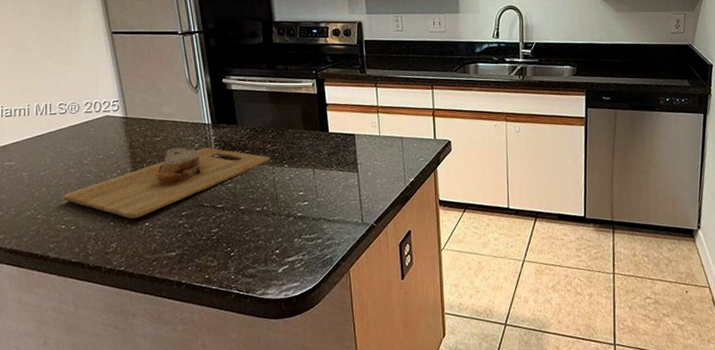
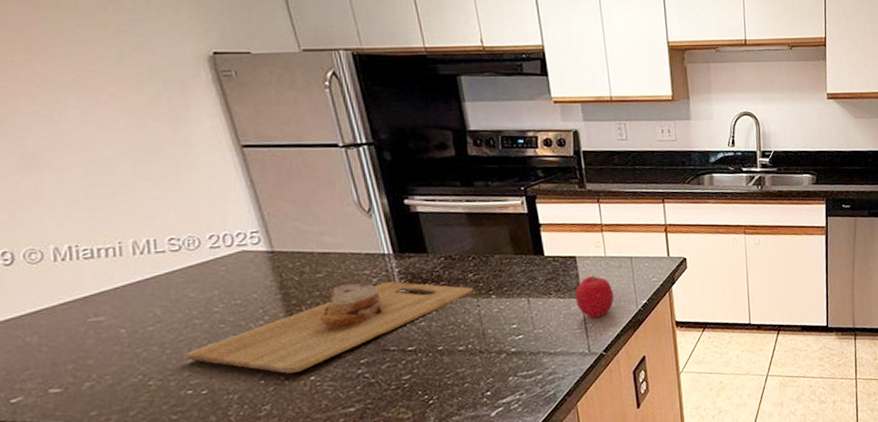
fruit: none [353,152,385,192] -> present [575,275,614,319]

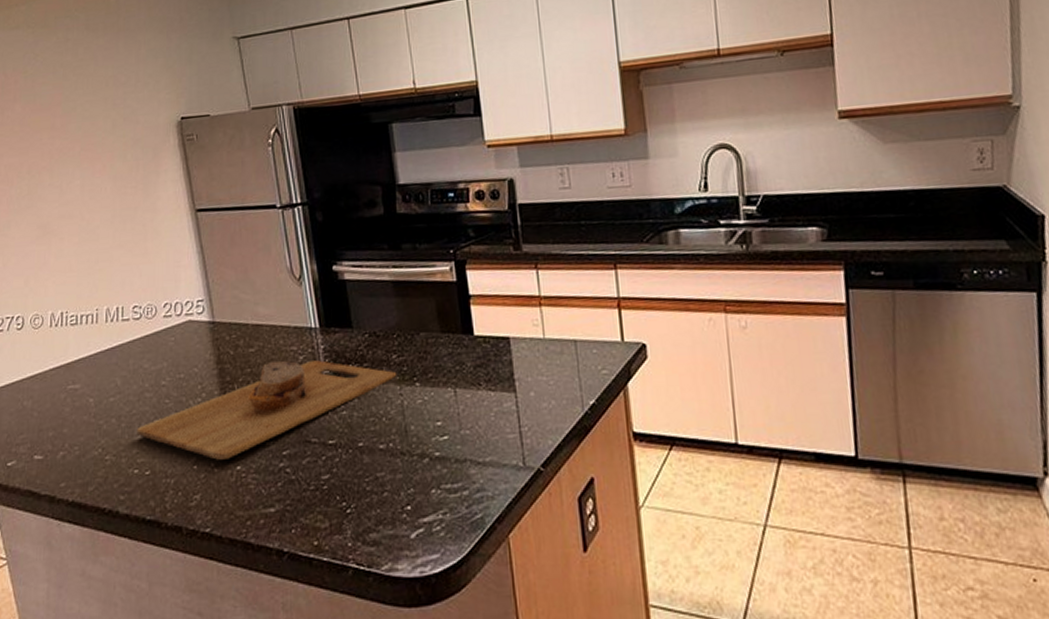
fruit: present [575,275,614,319] -> none [508,362,554,421]

